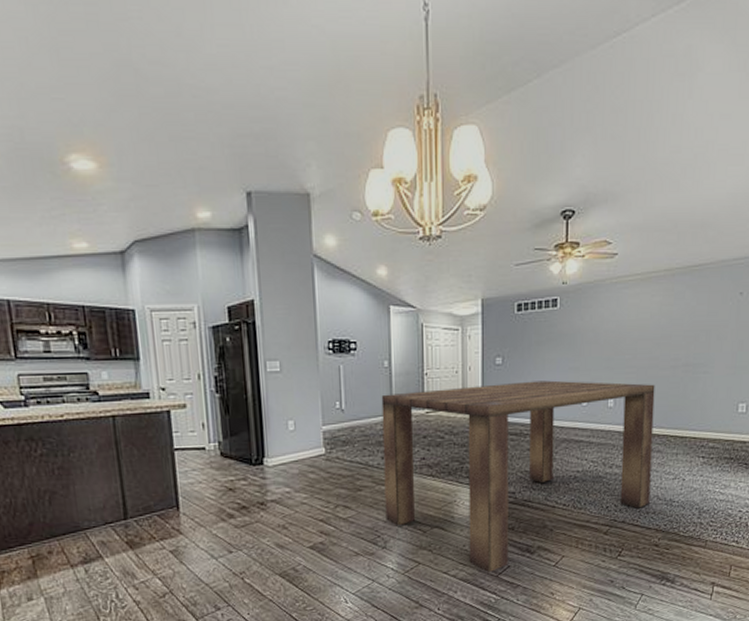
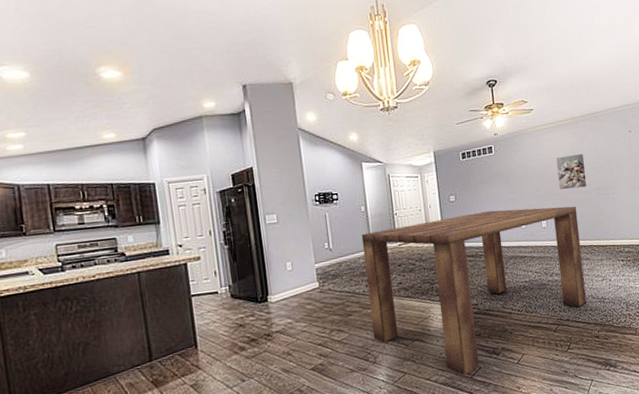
wall art: none [637,318,675,362] -> present [556,154,587,190]

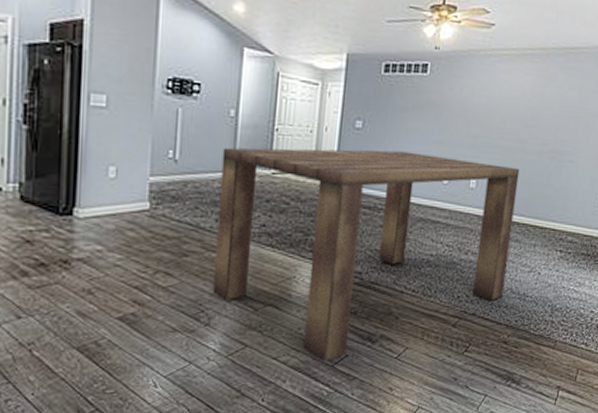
wall art: present [556,154,587,190] -> none [504,97,545,146]

